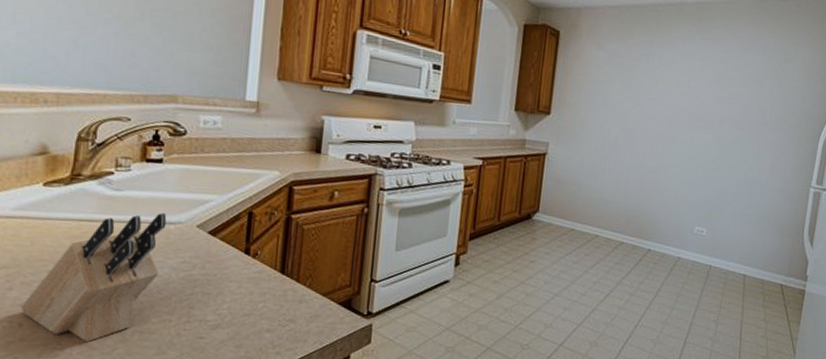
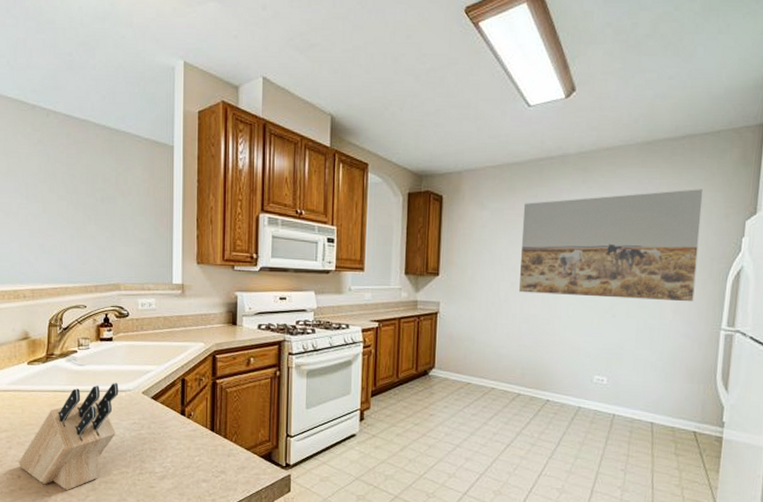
wall art: none [629,47,805,159] -> present [519,189,704,302]

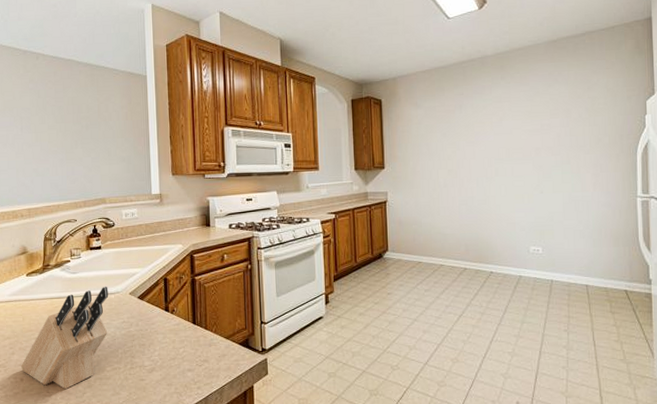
wall art: present [519,189,704,302] -> none [452,77,610,178]

